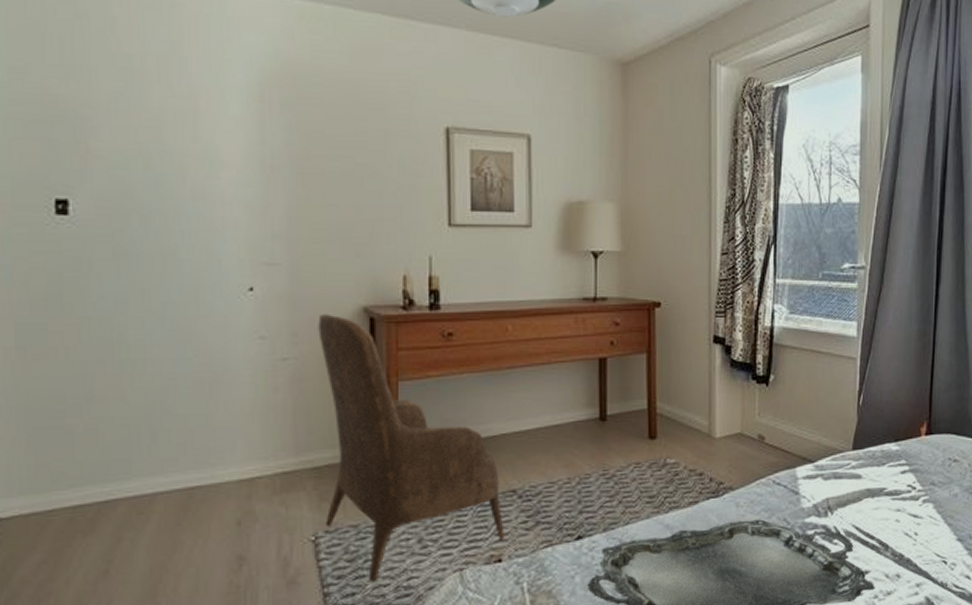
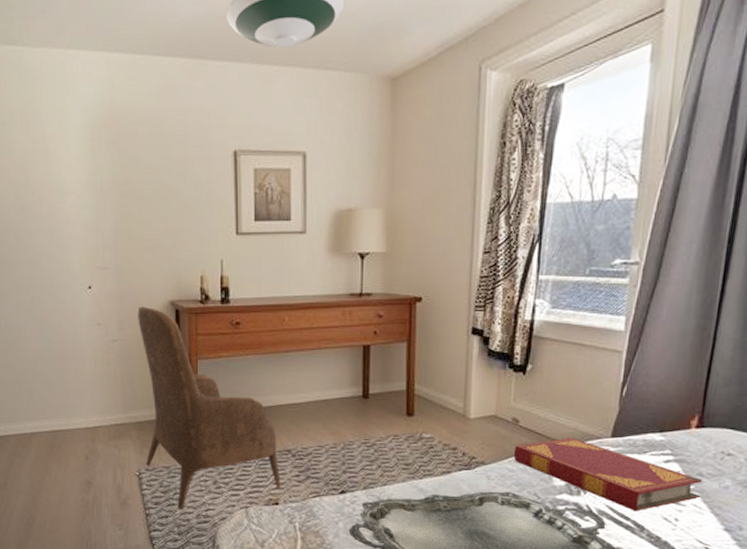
hardback book: none [761,452,936,529] -> present [513,437,703,511]

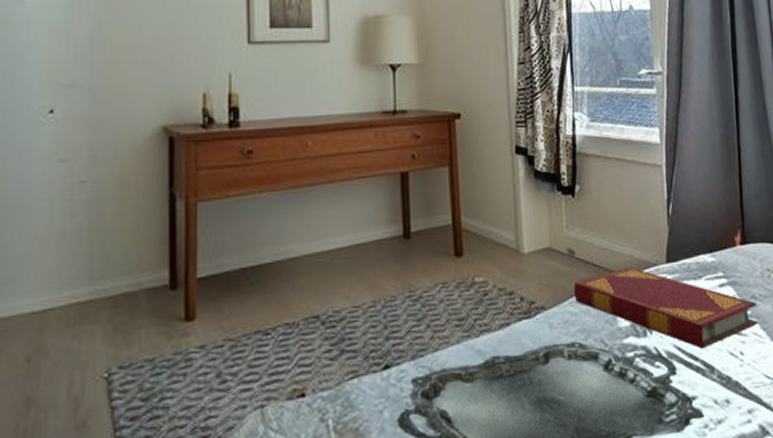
armchair: present [137,306,281,510] -> none [117,134,308,424]

